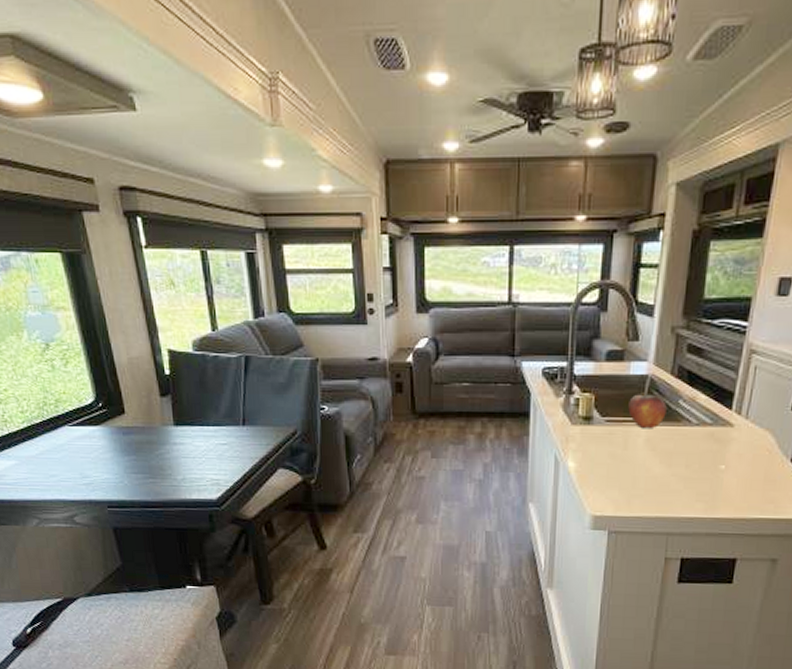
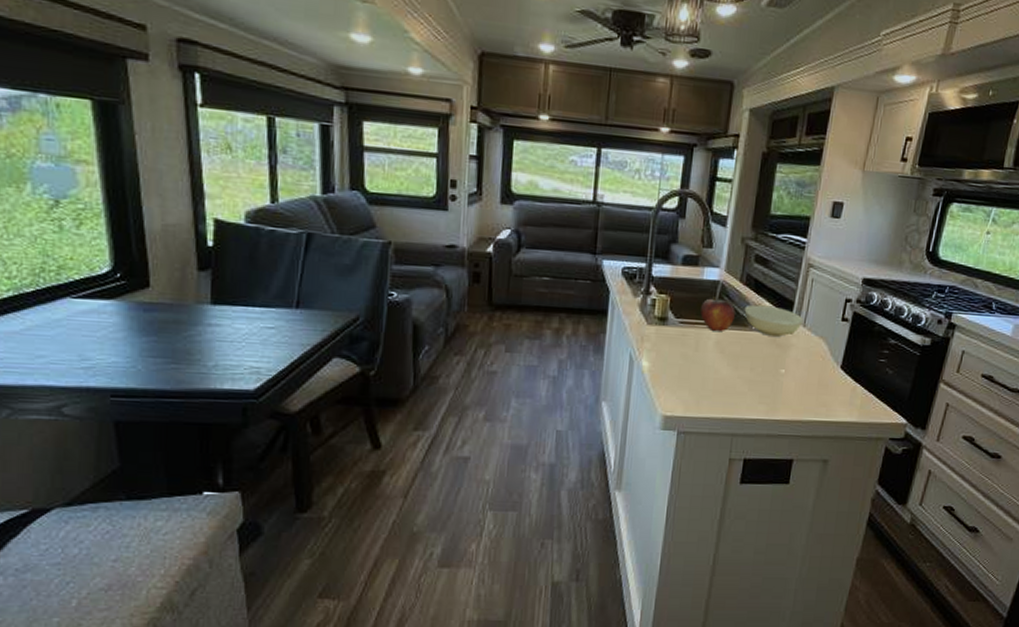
bowl: none [677,398,745,431] -> present [744,304,803,337]

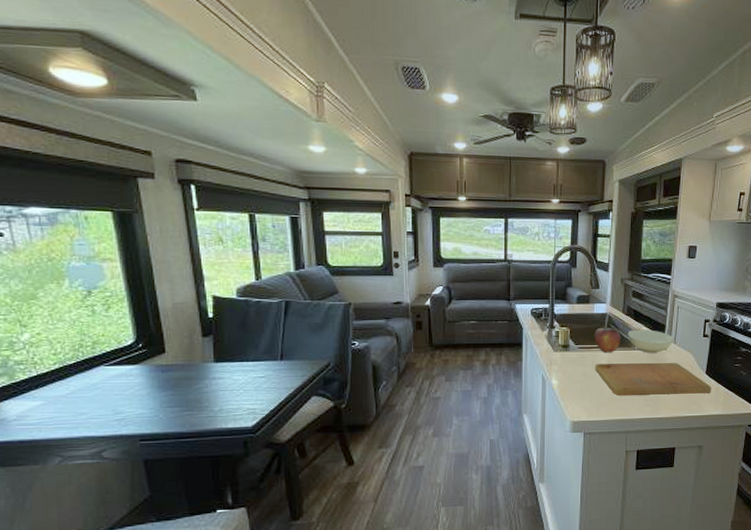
cutting board: none [698,345,847,394] -> present [595,362,712,395]

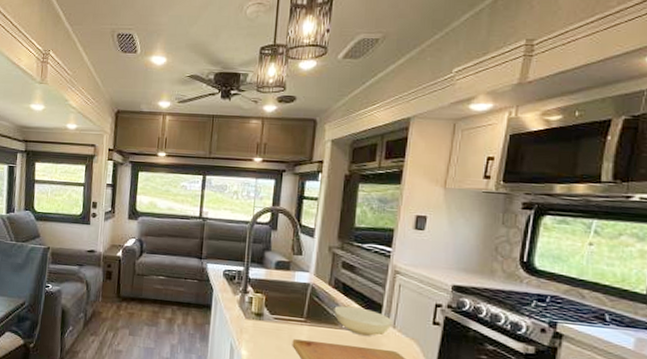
fruit: present [594,326,621,352] -> none [293,297,325,328]

